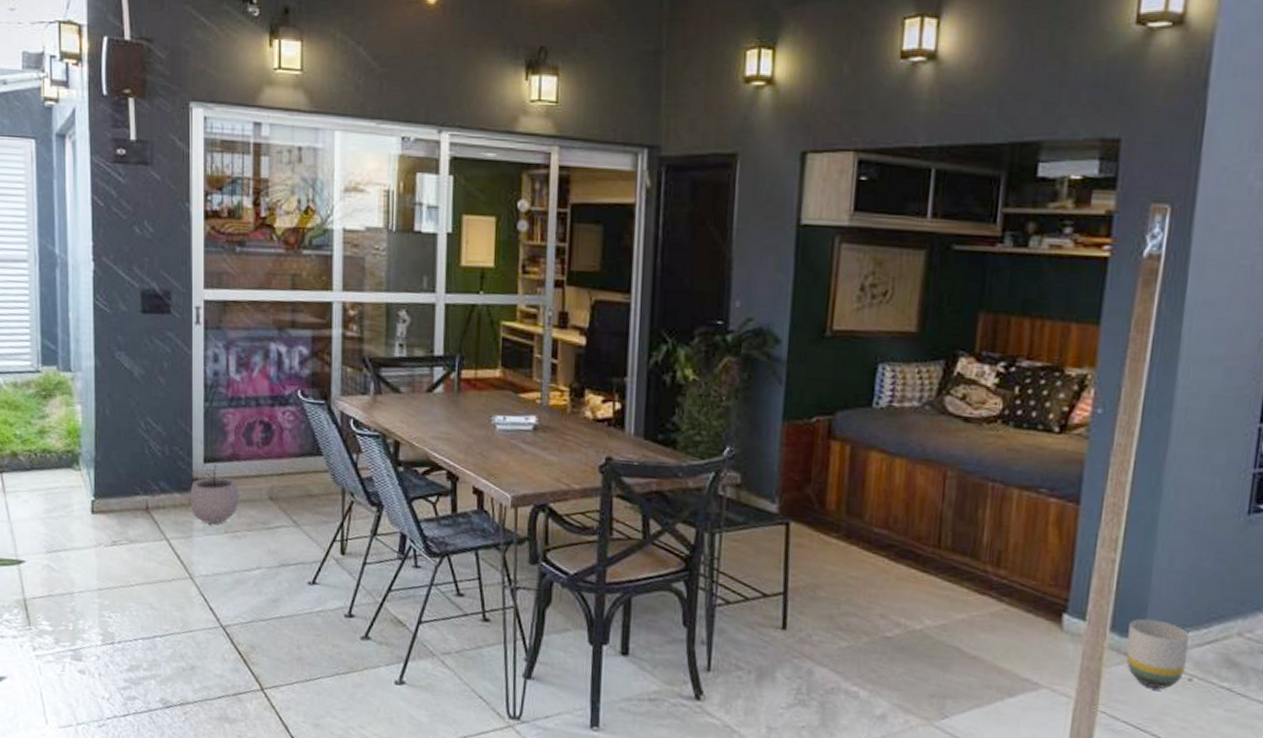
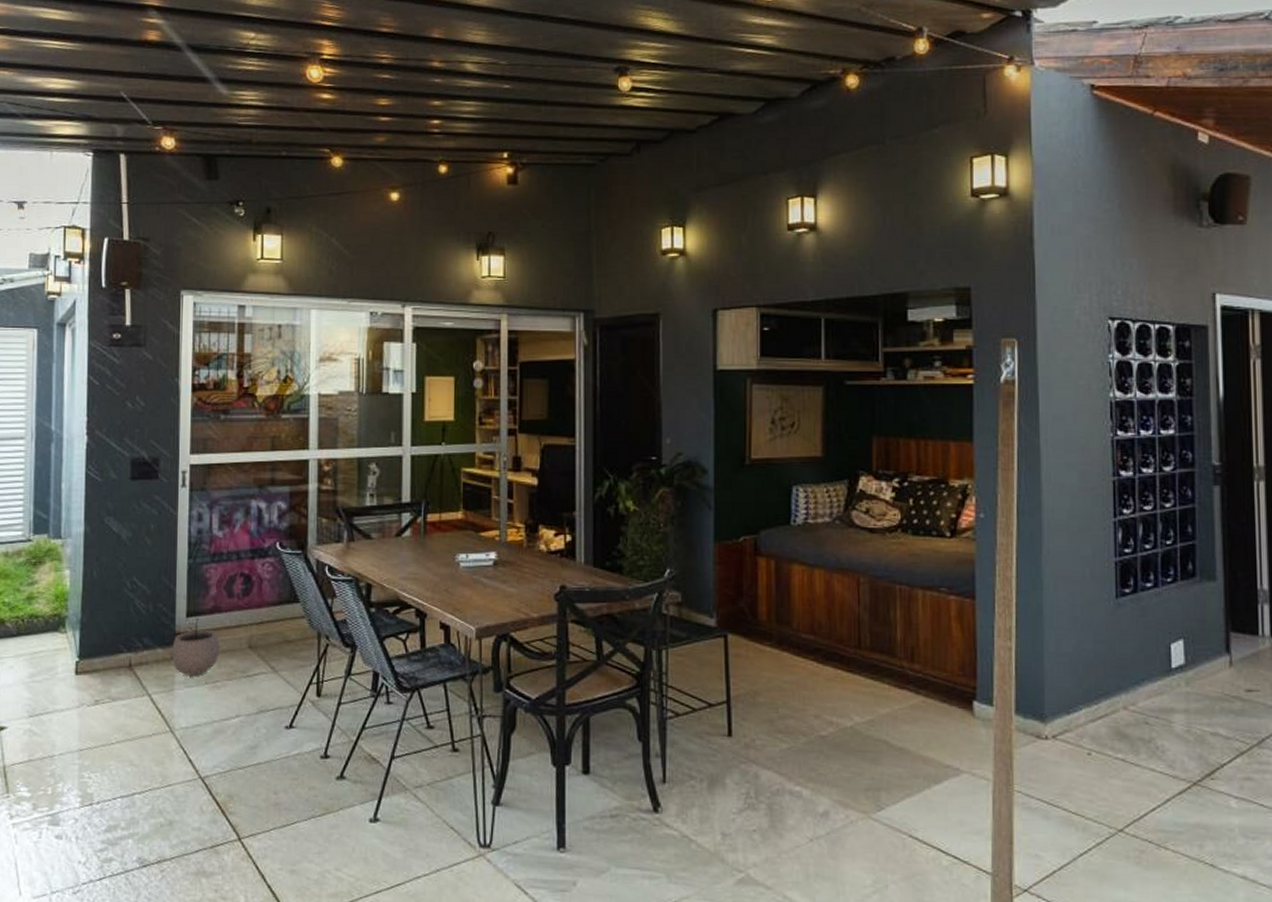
planter: present [1126,618,1191,689] -> none [1031,700,1084,765]

